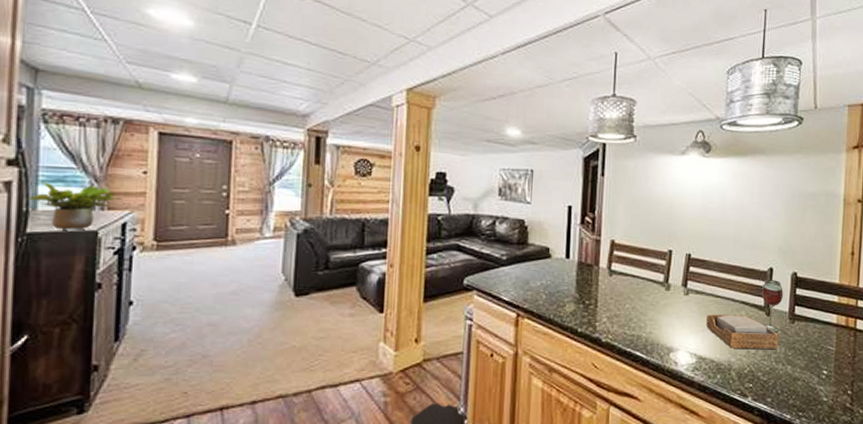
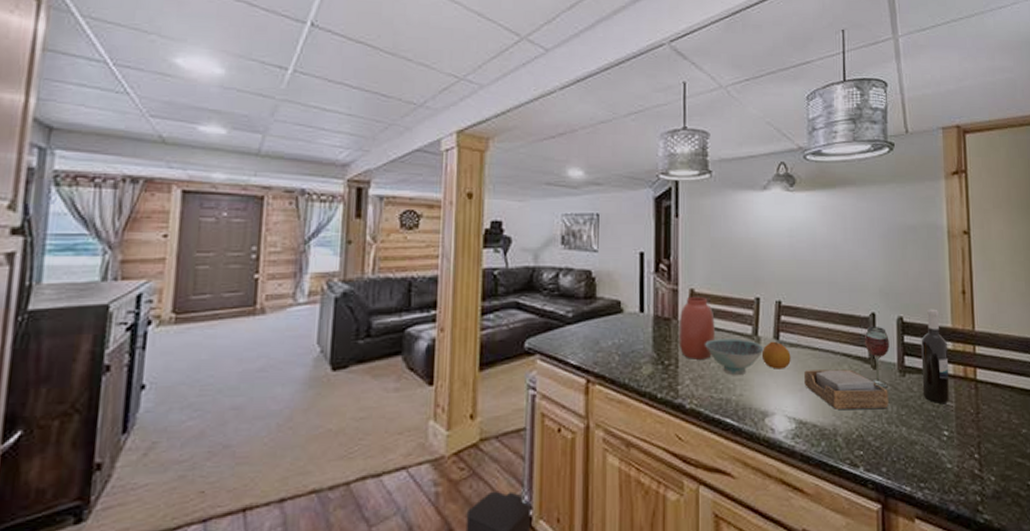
potted plant: present [27,182,122,230] -> none [30,251,138,305]
vase: none [598,246,632,301] -> present [679,296,715,359]
bowl: none [622,284,673,315] -> present [705,338,764,375]
fruit: none [670,288,696,313] -> present [761,341,791,369]
wine bottle: none [808,266,834,347] -> present [921,309,949,403]

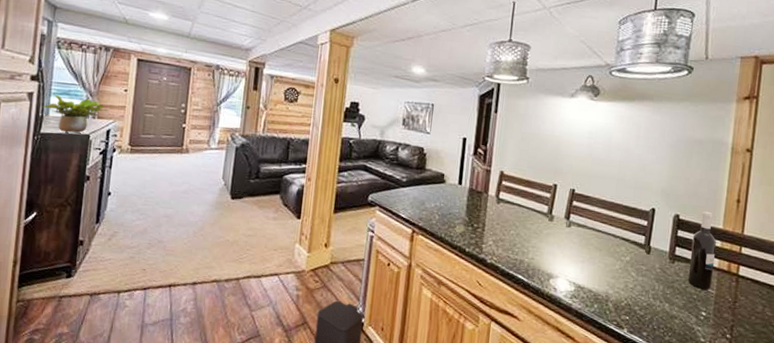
potted plant: none [30,251,138,305] -> present [42,94,108,133]
vase: present [679,296,715,359] -> none [486,177,518,227]
bowl: present [705,338,764,375] -> none [508,212,556,243]
fruit: present [761,341,791,369] -> none [553,220,578,243]
napkin holder: present [804,369,889,410] -> none [586,247,658,287]
wineglass: present [864,326,890,388] -> none [642,218,665,270]

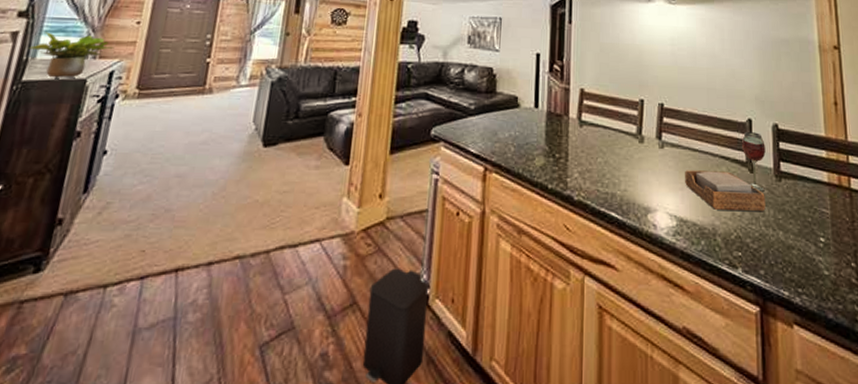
napkin holder: none [586,247,658,287] -> present [685,170,766,212]
wineglass: none [642,218,665,270] -> present [741,131,766,192]
wine bottle: present [687,211,716,290] -> none [796,117,825,210]

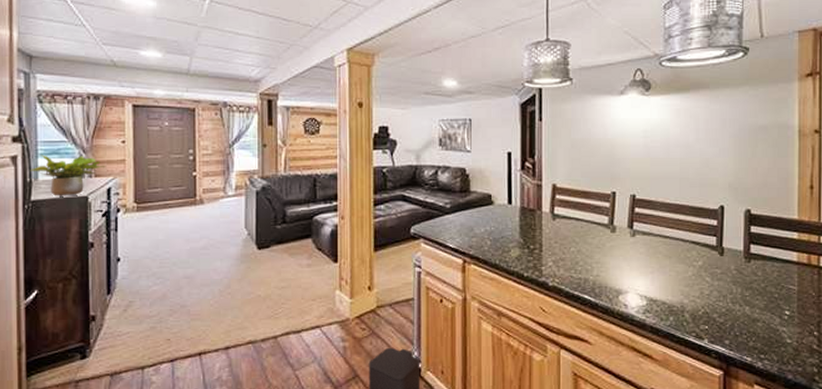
napkin holder: present [685,170,766,212] -> none [656,255,734,291]
wineglass: present [741,131,766,192] -> none [712,217,737,272]

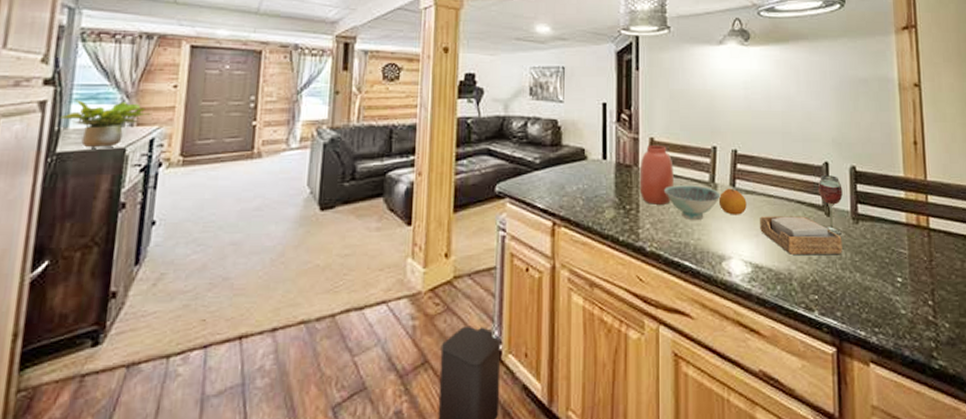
vase: none [542,190,575,245] -> present [639,144,674,205]
bowl: none [566,227,619,258] -> present [664,185,721,220]
fruit: none [616,230,643,254] -> present [718,188,747,215]
napkin holder: none [656,255,734,291] -> present [760,216,843,255]
wineglass: none [712,217,737,272] -> present [817,174,843,235]

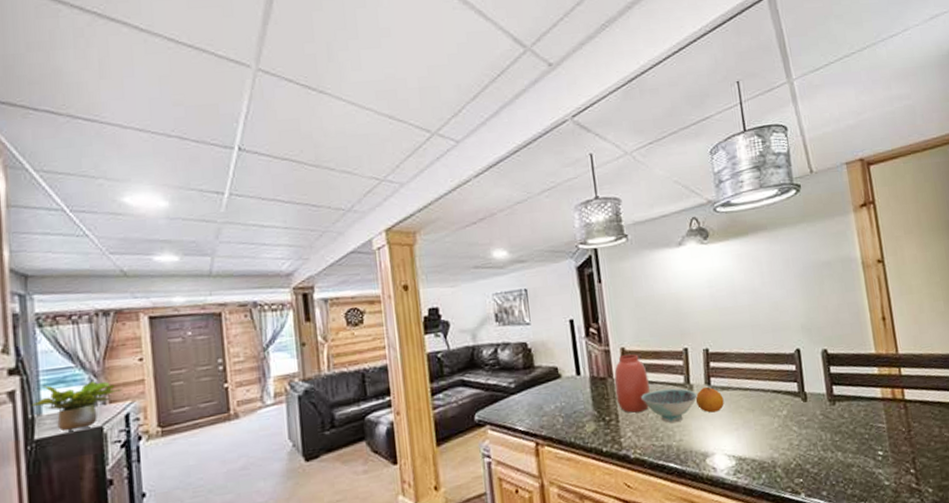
napkin holder: present [760,216,843,255] -> none [738,404,822,443]
wineglass: present [817,174,843,235] -> none [791,361,820,418]

